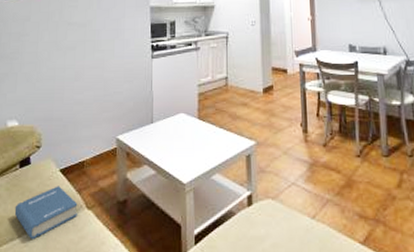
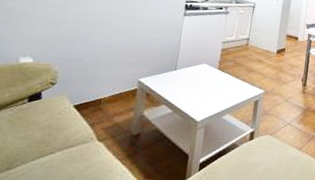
hardback book: present [14,186,78,239] -> none [15,120,89,168]

